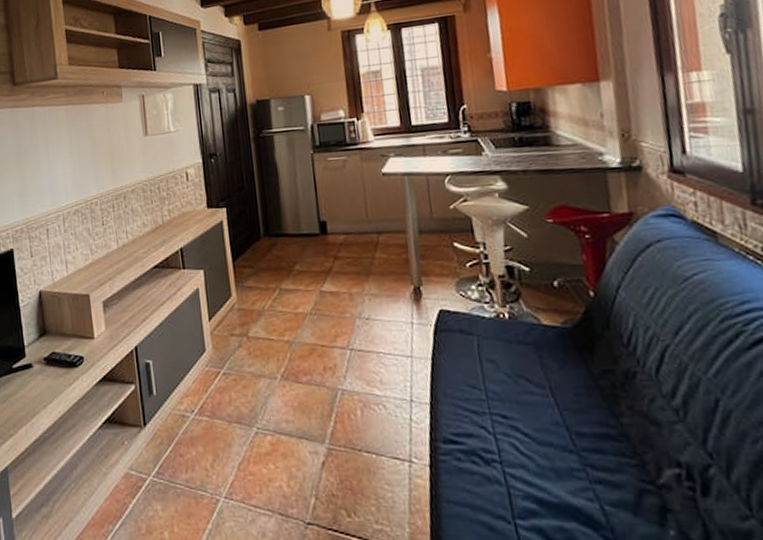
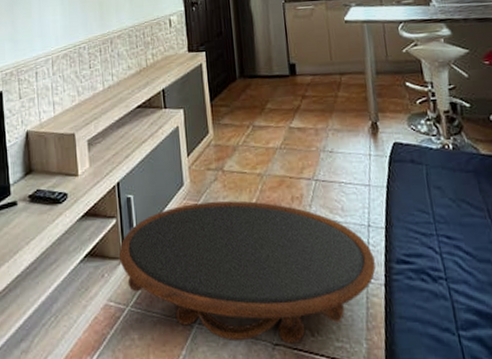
coffee table: none [138,369,419,525] -> present [118,201,376,345]

